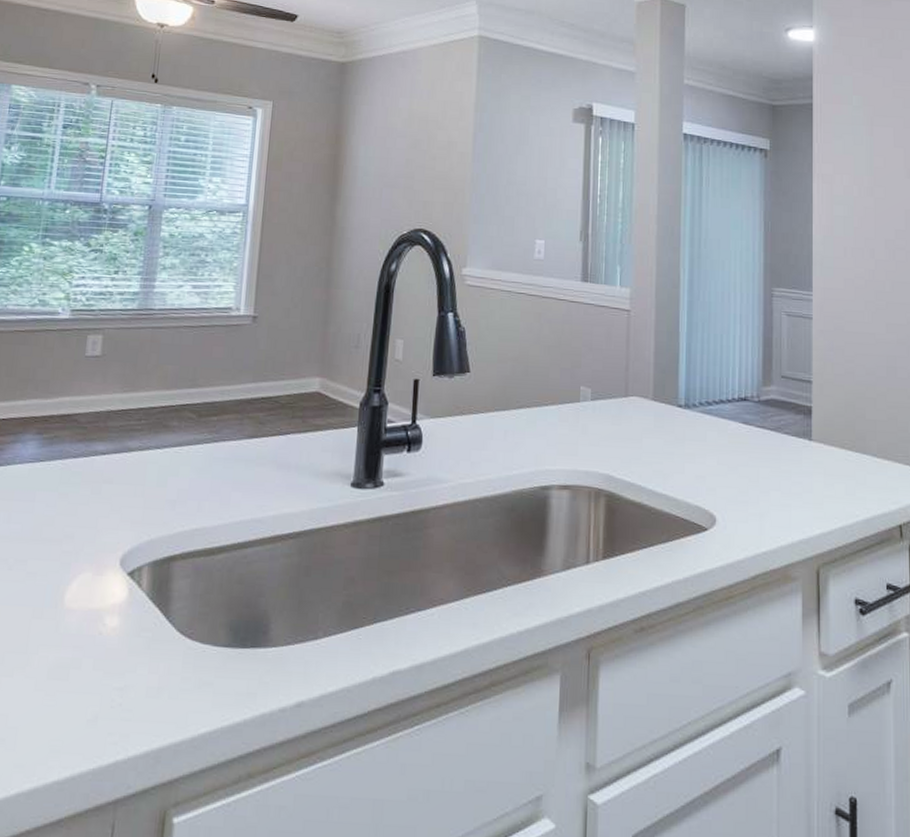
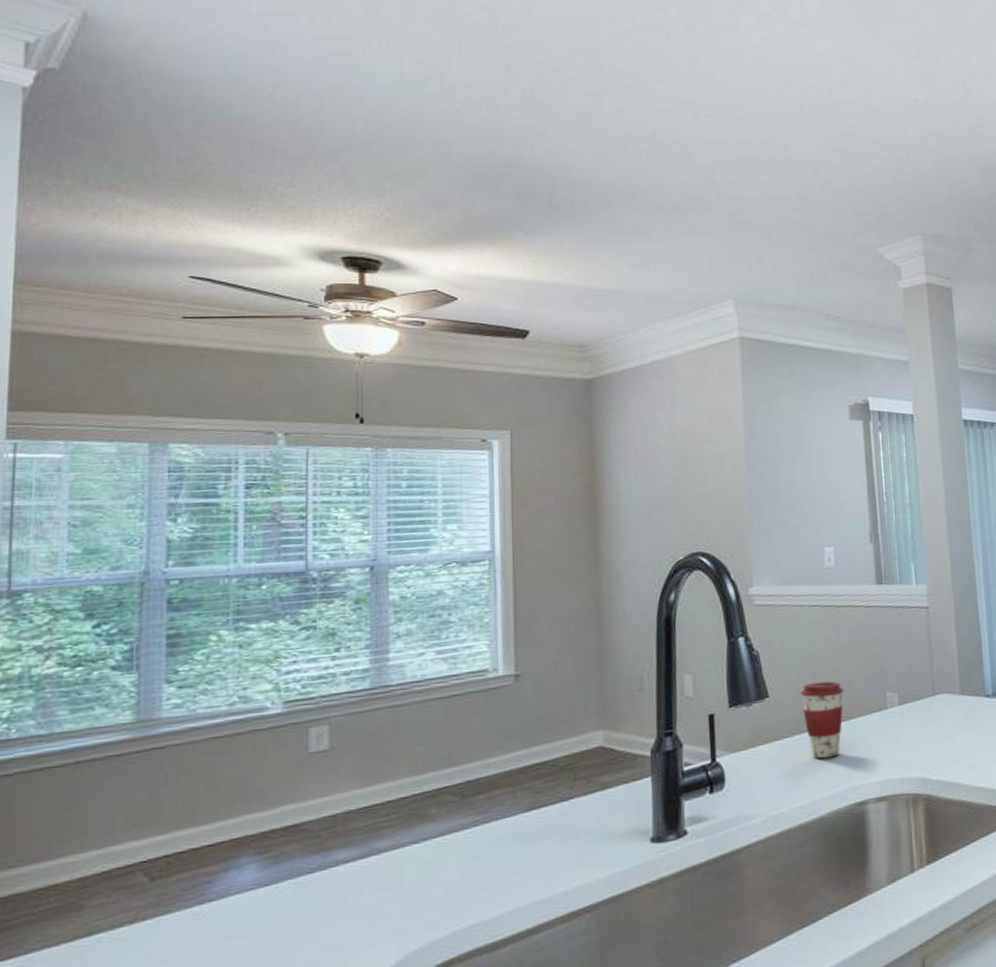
coffee cup: none [499,365,540,439] -> present [800,681,844,759]

